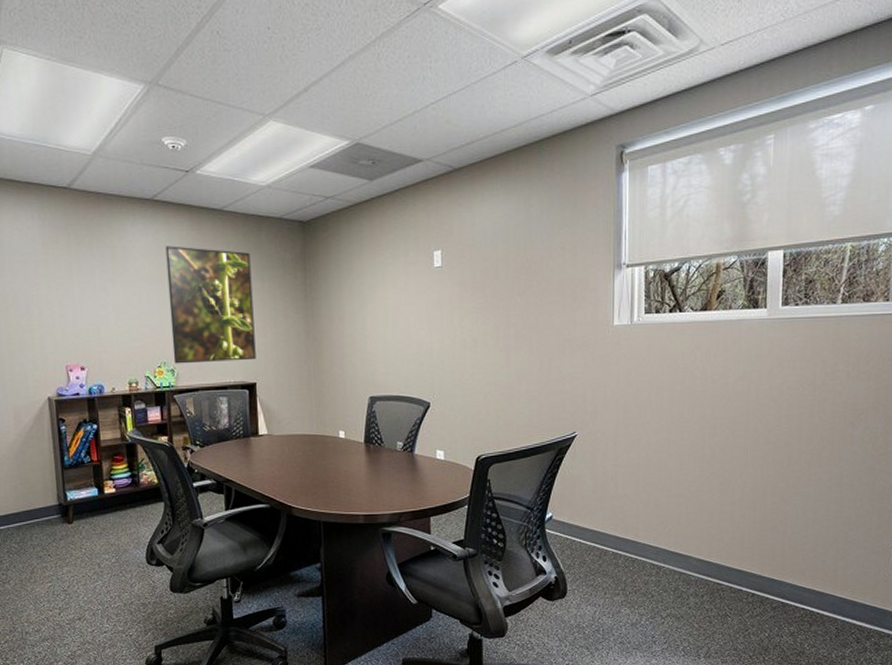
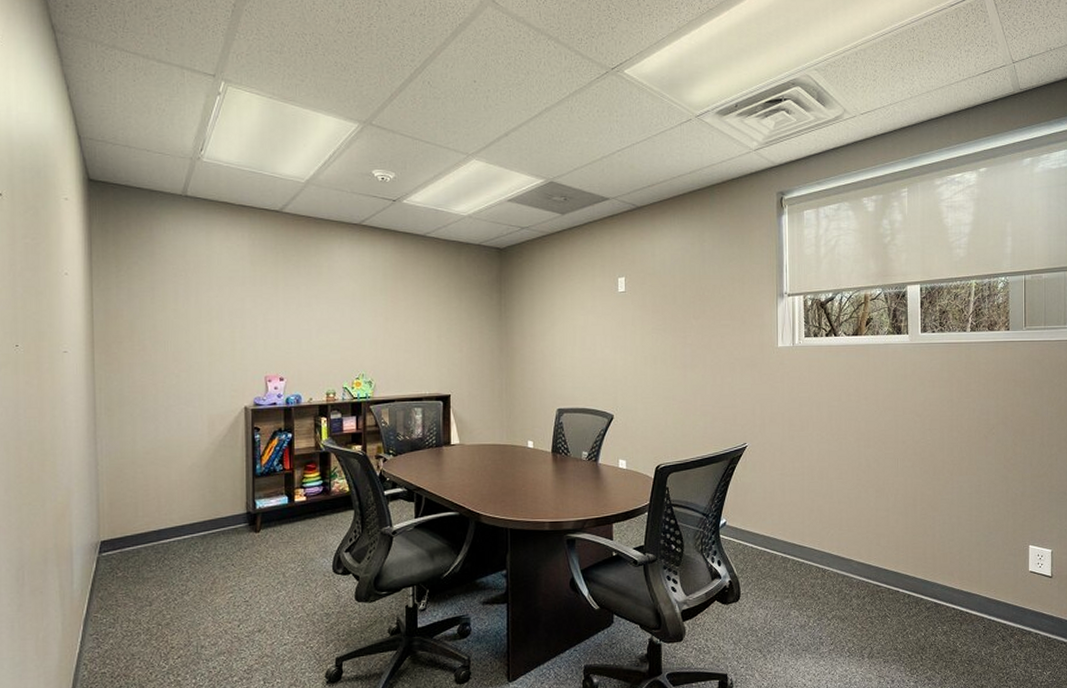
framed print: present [165,246,256,364] -> none [370,267,451,376]

